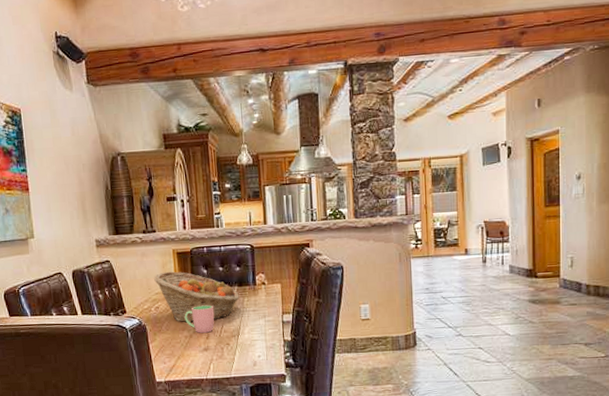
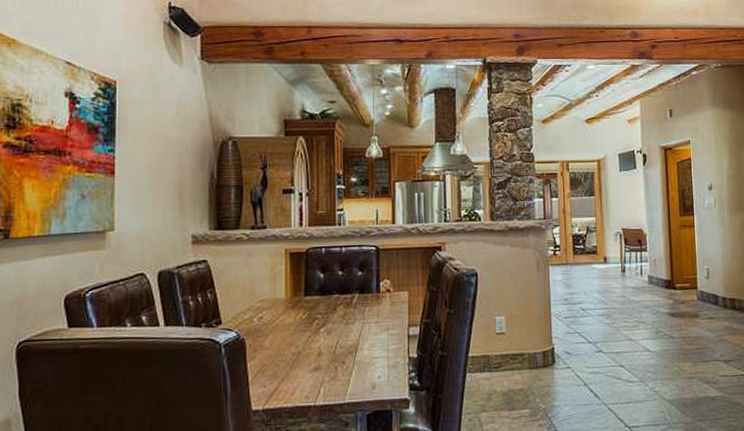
fruit basket: present [154,271,239,323] -> none [260,274,360,336]
cup: present [184,305,215,333] -> none [293,315,330,349]

